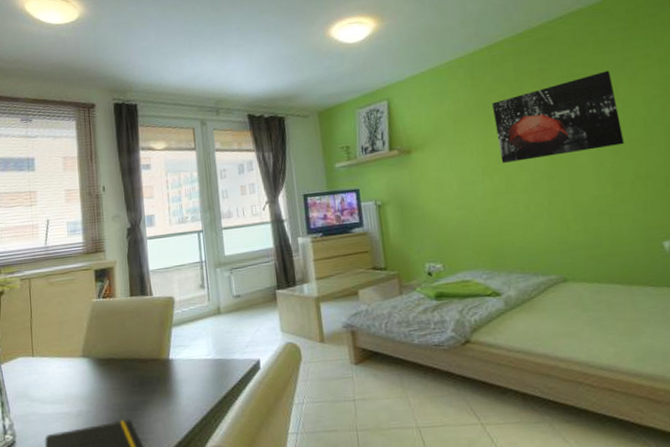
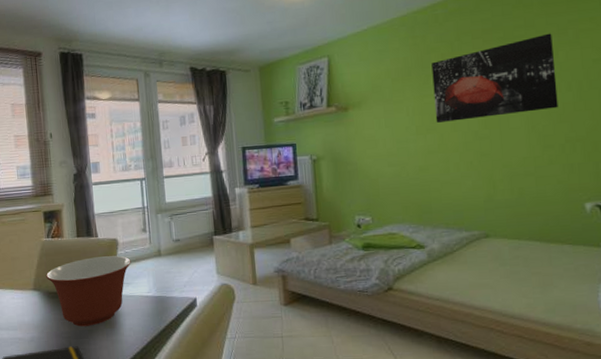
mixing bowl: none [96,315,189,397] -> present [46,256,131,327]

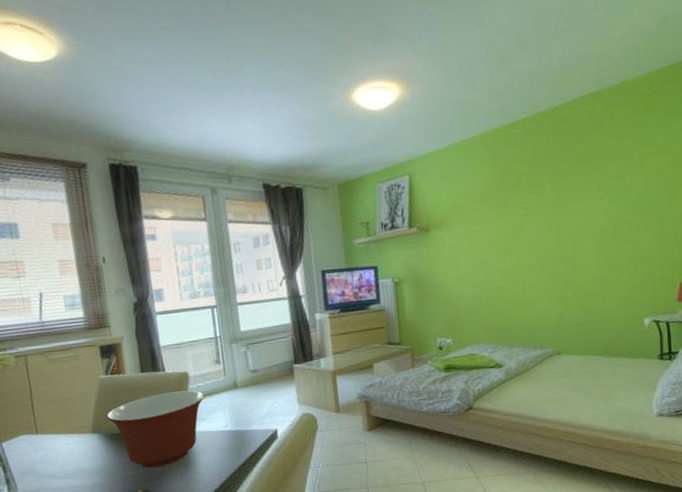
wall art: present [431,33,558,123] -> none [510,156,624,244]

